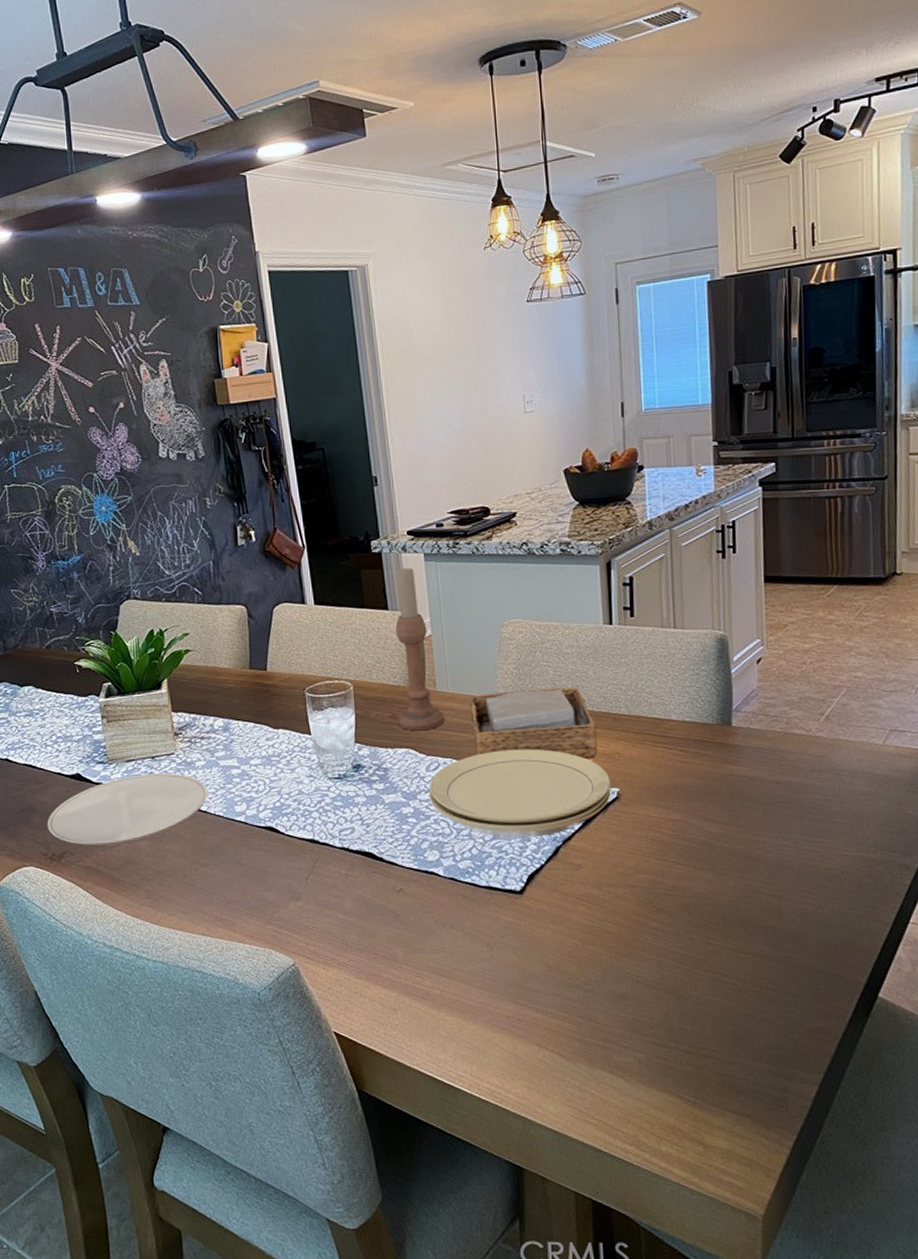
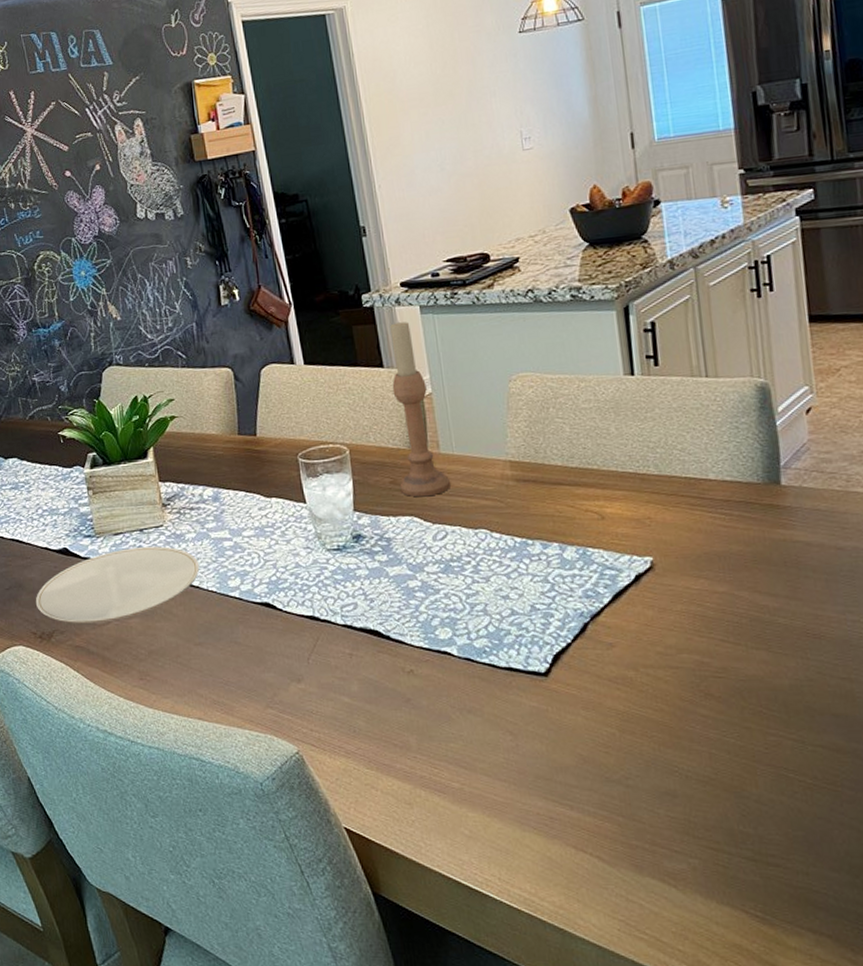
plate: present [428,749,611,838] -> none [437,514,644,614]
napkin holder: present [469,687,598,759] -> none [477,445,626,525]

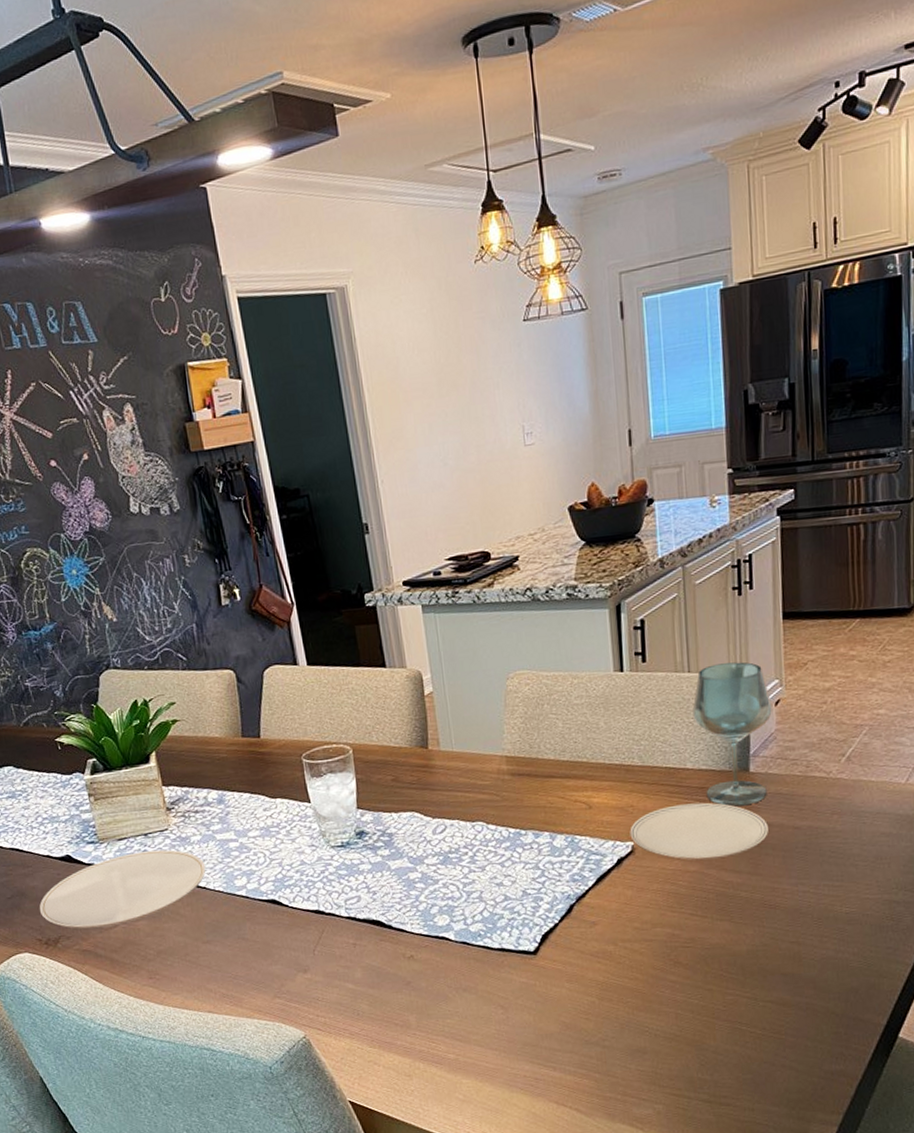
candlestick: present [390,321,450,497] -> none [392,620,450,794]
plate: none [648,517,807,580] -> present [630,802,768,860]
wine glass: none [712,367,803,522] -> present [692,662,772,807]

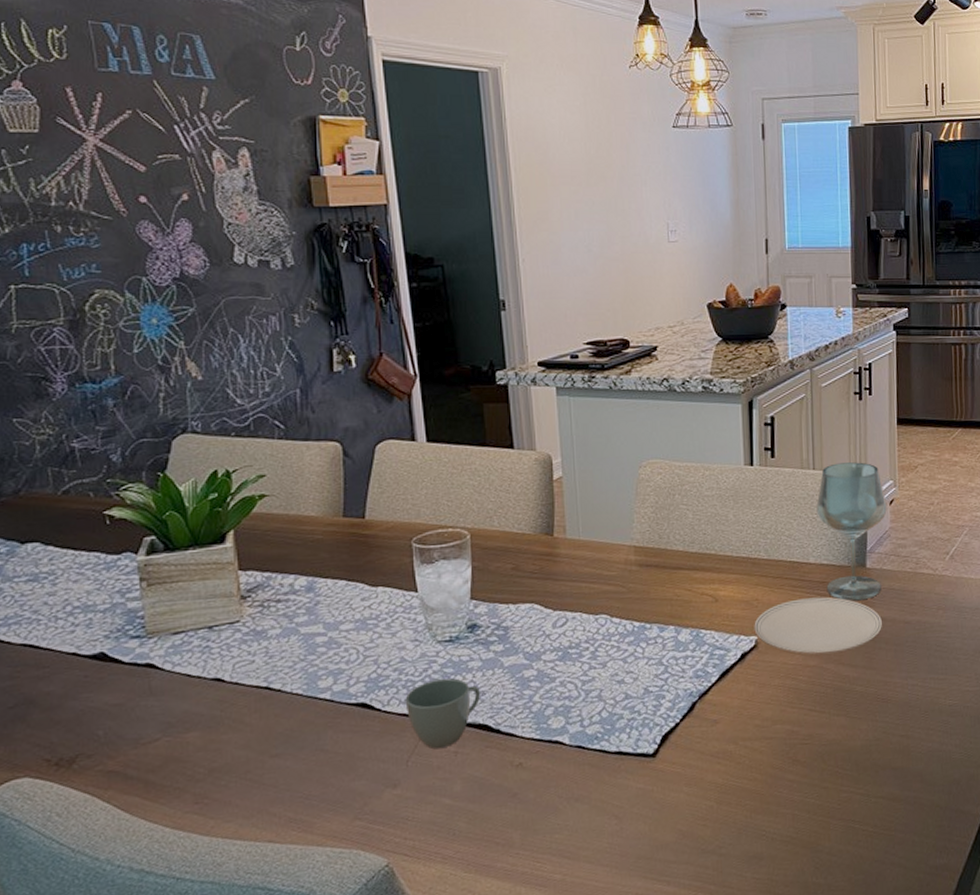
plate: present [39,849,206,929] -> none [52,645,283,745]
cup: none [307,879,373,941] -> present [405,678,481,749]

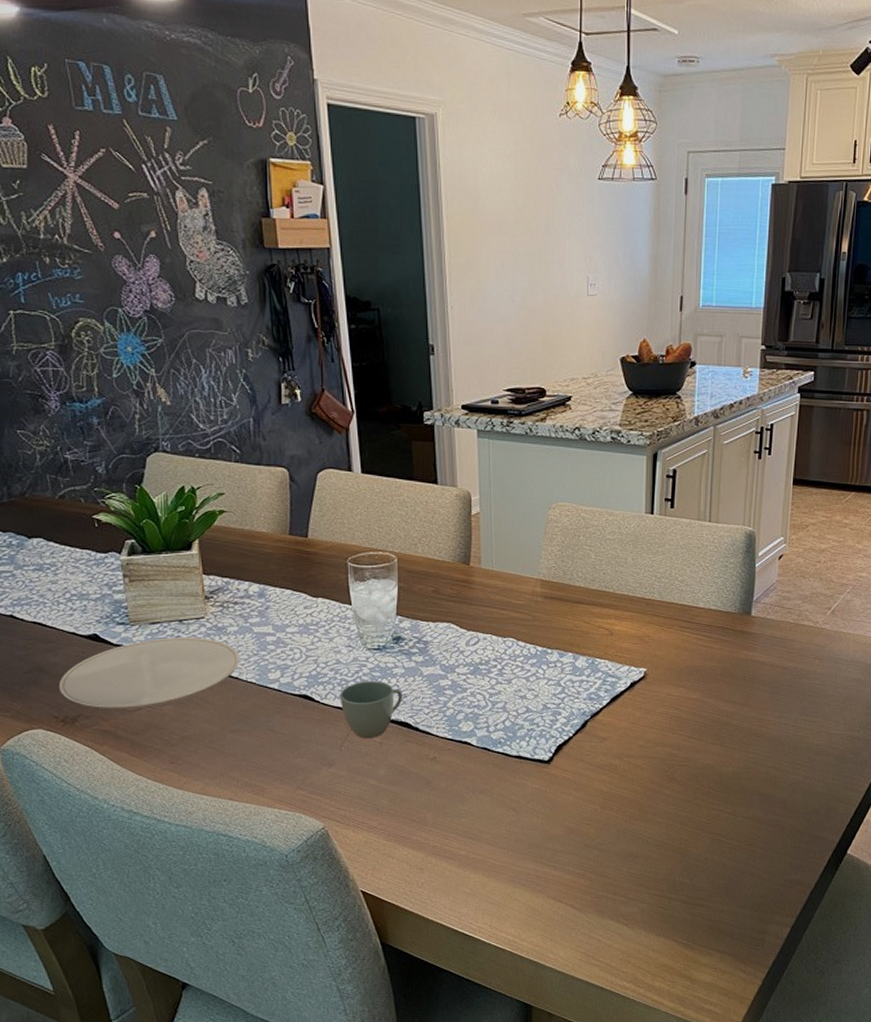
plate: none [52,645,283,745] -> present [58,638,240,709]
plate: present [754,597,882,655] -> none [644,639,761,689]
wine glass: present [816,462,887,601] -> none [709,517,776,645]

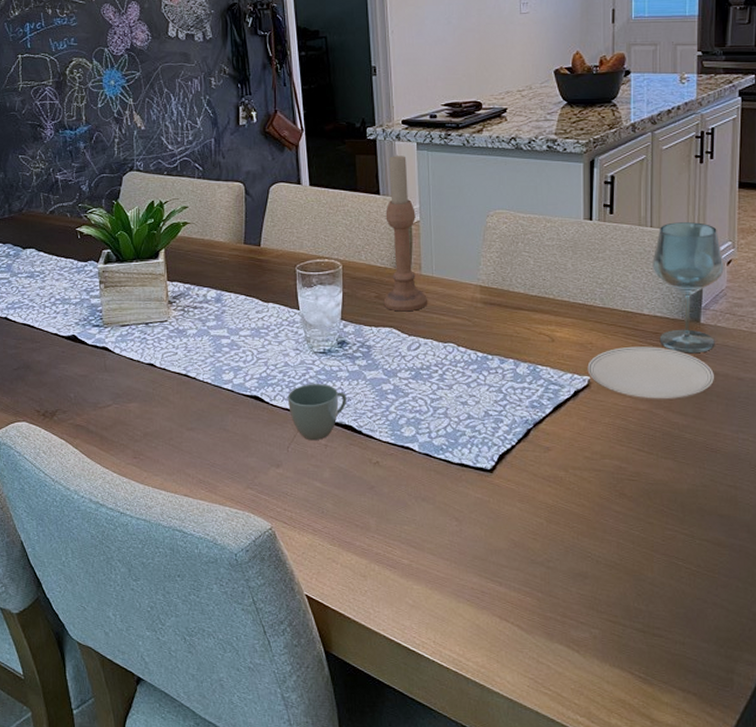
plate: present [58,638,240,709] -> none [41,339,198,405]
candlestick: none [441,442,487,606] -> present [383,155,427,312]
plate: none [644,639,761,689] -> present [587,346,714,400]
wine glass: none [709,517,776,645] -> present [652,222,724,354]

